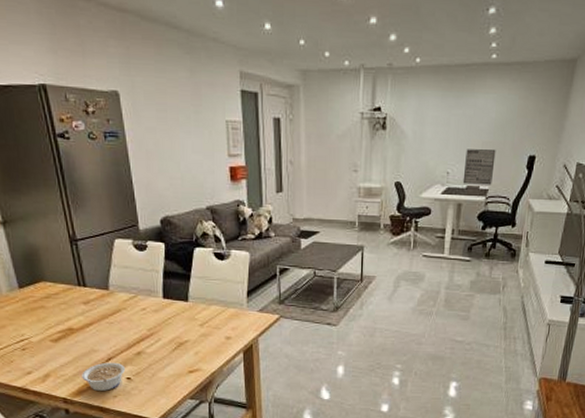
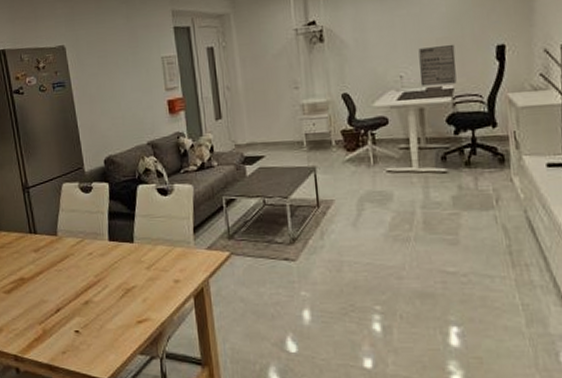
legume: present [82,362,126,391] -> none [32,313,74,346]

